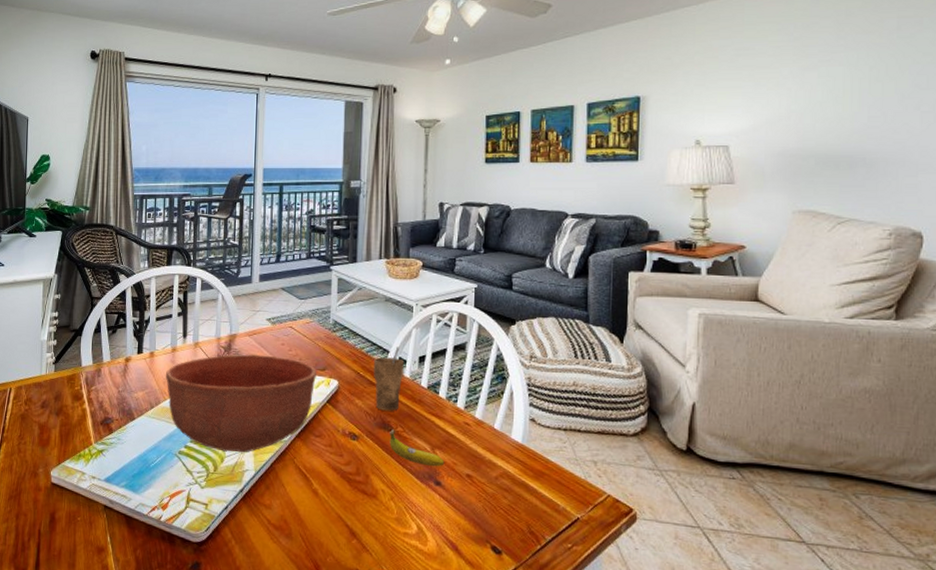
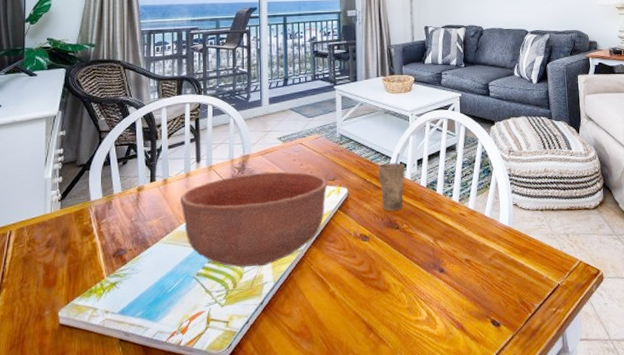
fruit: present [389,429,445,467] -> none [397,227,446,257]

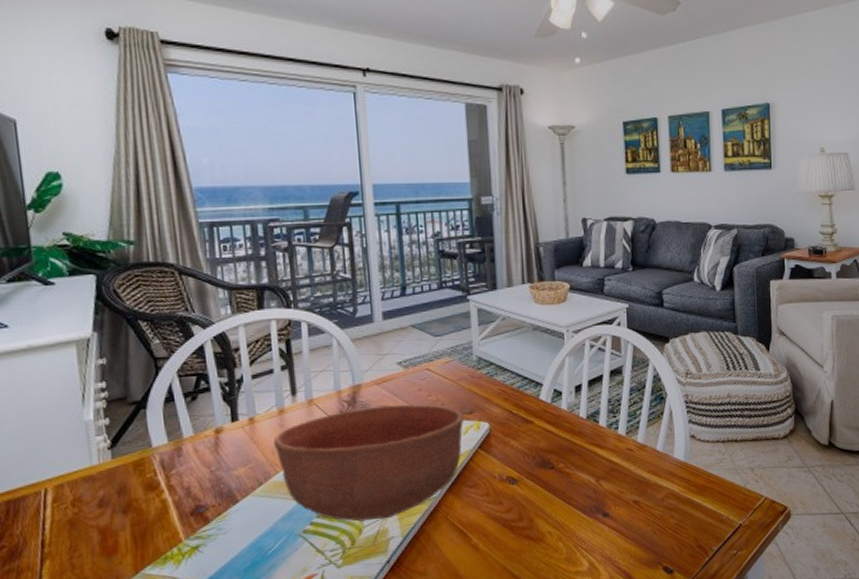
cup: present [377,152,405,211] -> none [526,378,560,448]

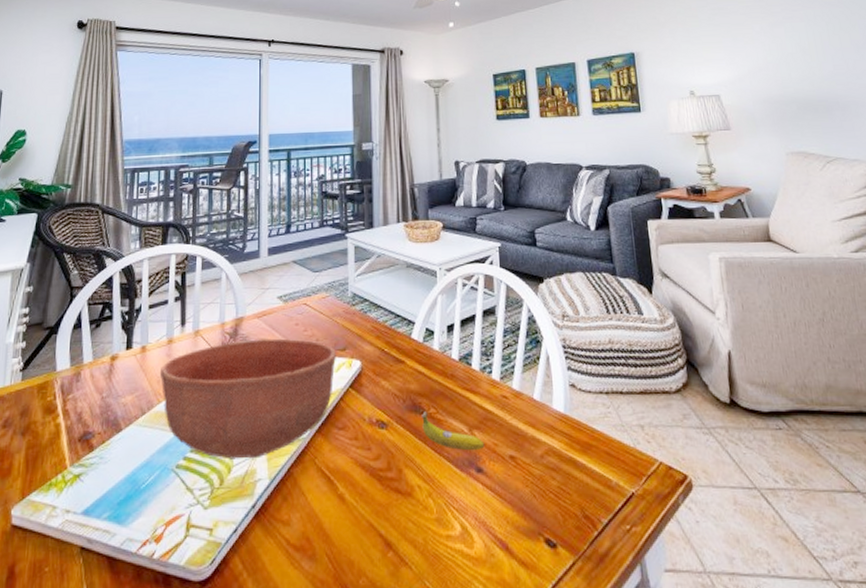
fruit: none [551,466,611,499] -> present [422,411,485,451]

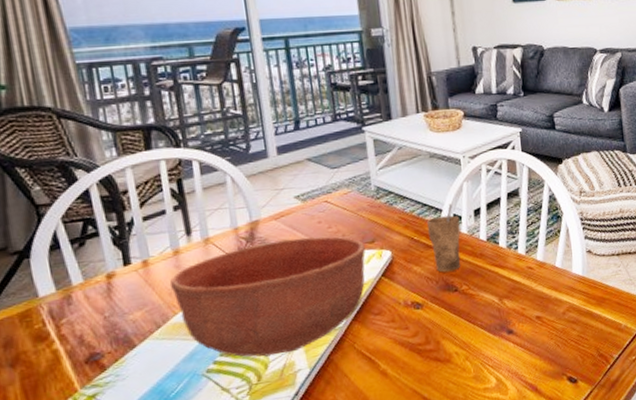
cup: none [398,316,432,391] -> present [426,203,461,272]
fruit: present [422,411,485,451] -> none [455,289,514,318]

